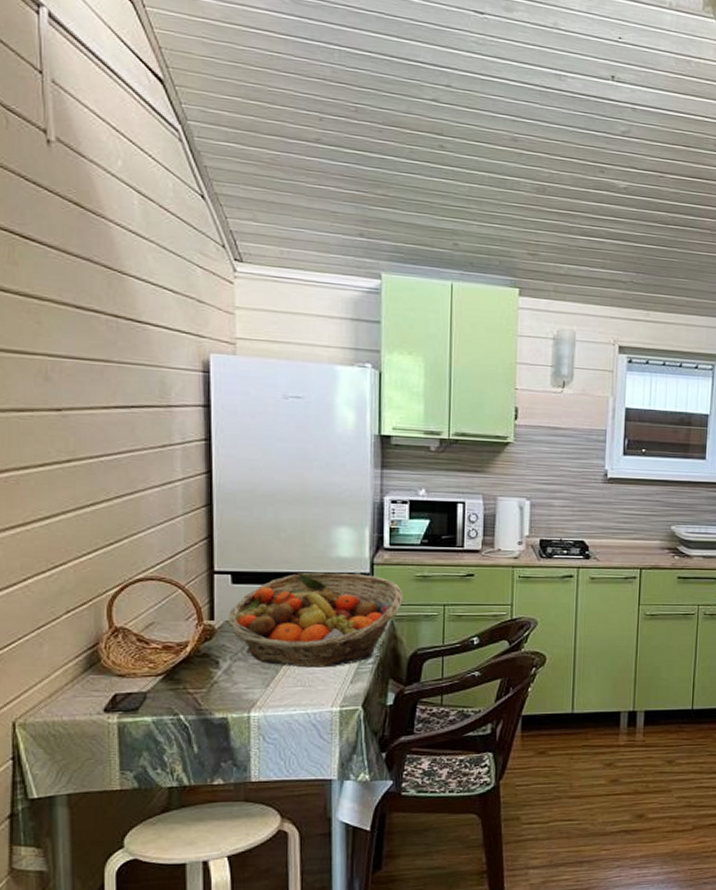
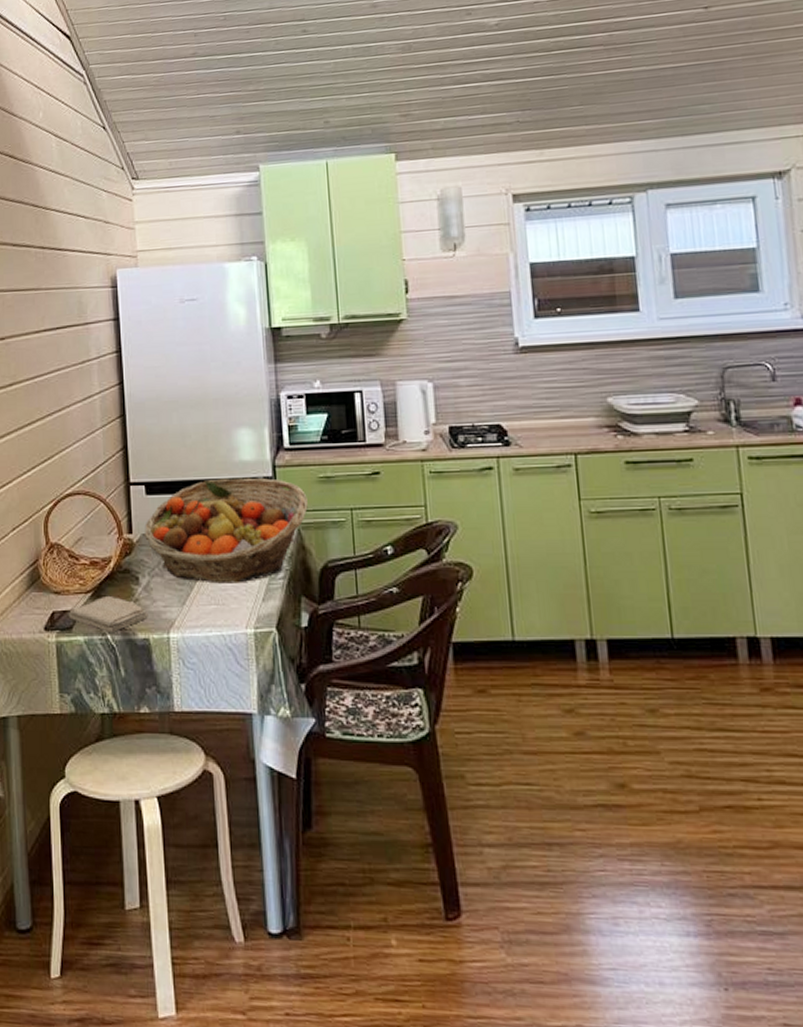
washcloth: none [135,678,226,712] -> present [69,595,147,632]

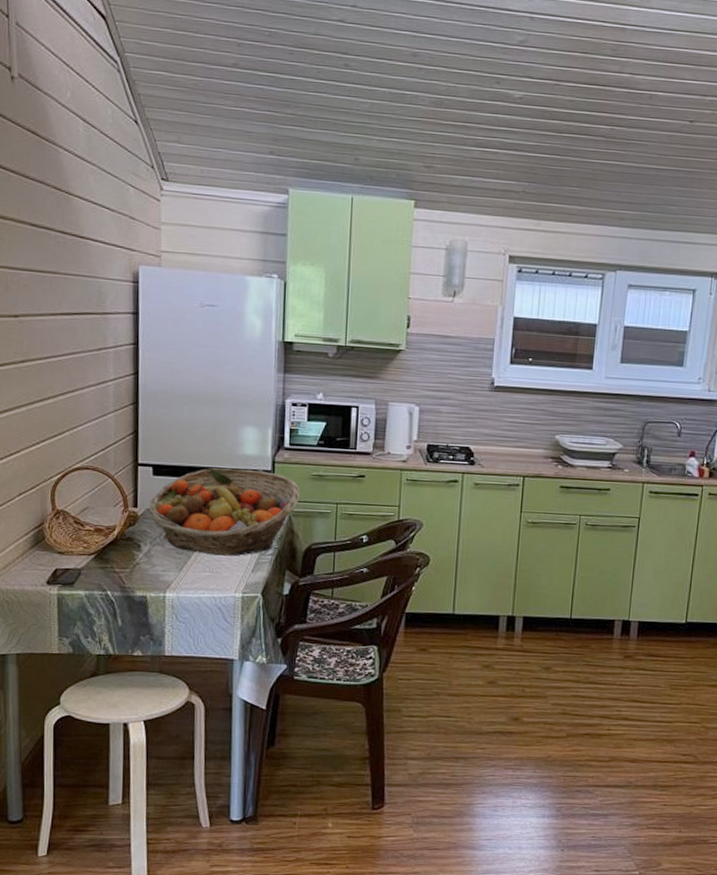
washcloth: present [69,595,147,632] -> none [71,558,146,589]

